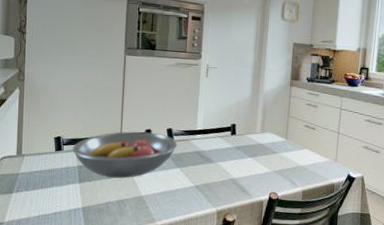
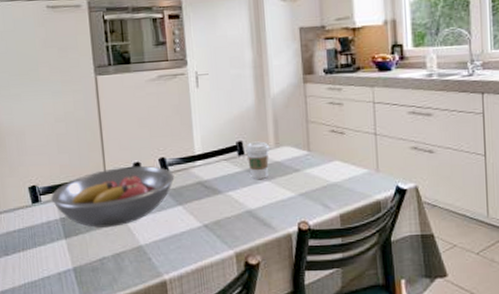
coffee cup: none [236,125,257,156] -> present [244,141,270,179]

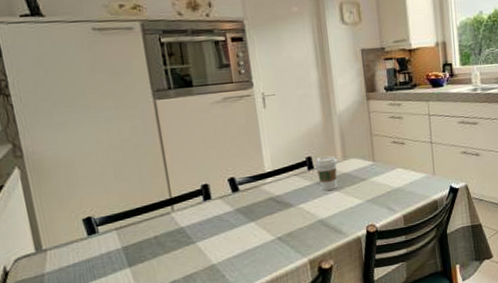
fruit bowl: present [51,165,175,228] -> none [110,186,245,253]

